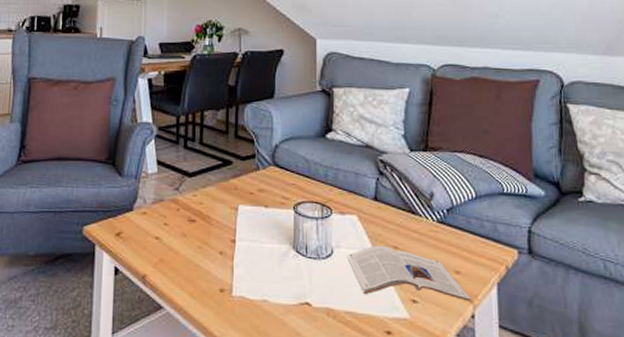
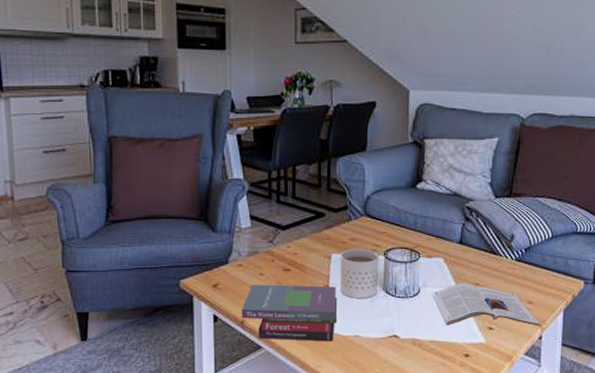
books: none [143,235,244,306] -> present [241,285,338,342]
mug: none [247,200,288,257] -> present [340,248,379,298]

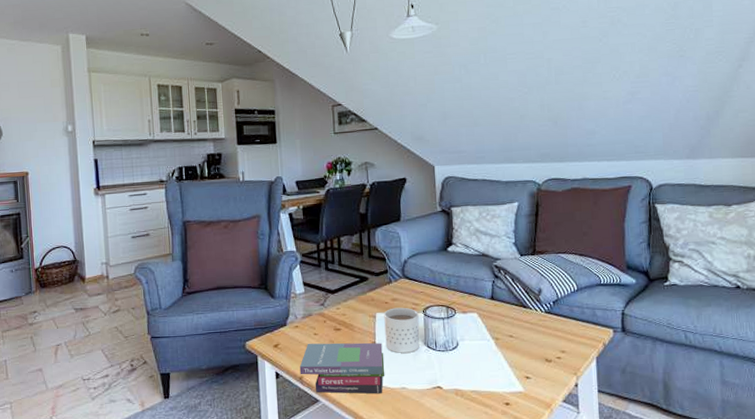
magazine: present [432,282,541,326] -> none [469,335,575,376]

